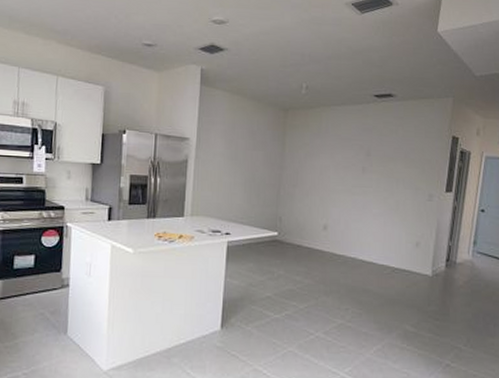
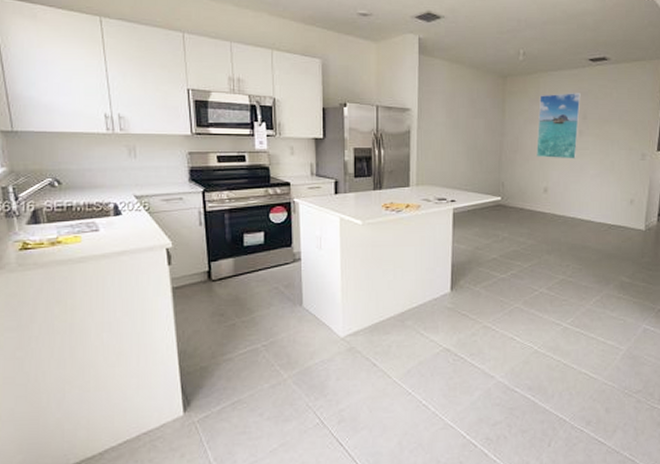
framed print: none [317,128,365,197] -> present [536,93,581,159]

